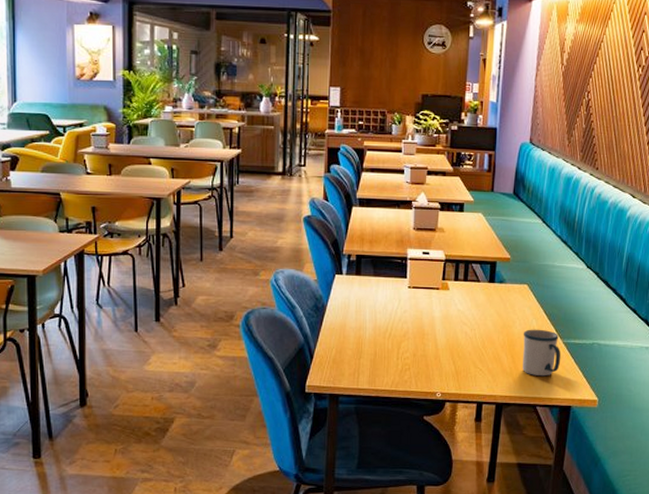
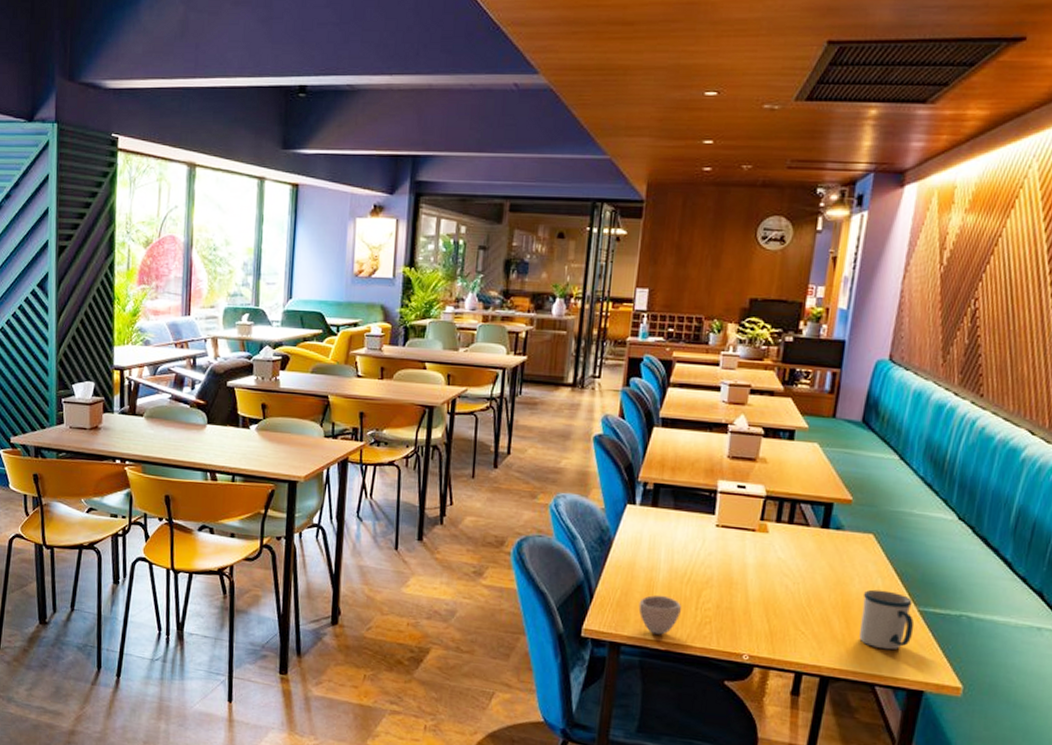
cup: none [351,350,386,384] -> present [638,595,682,635]

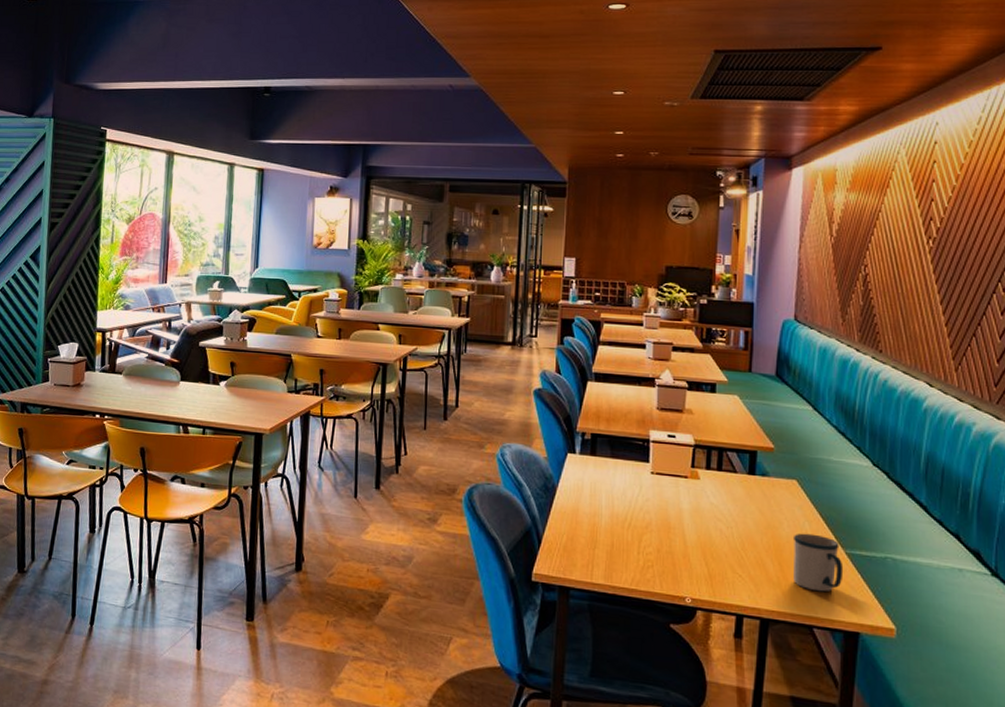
cup: present [638,595,682,635] -> none [584,540,625,579]

